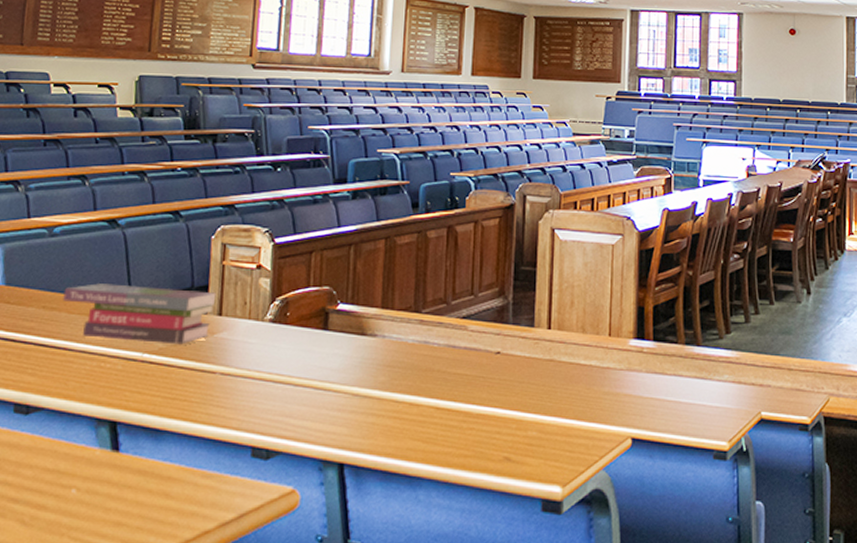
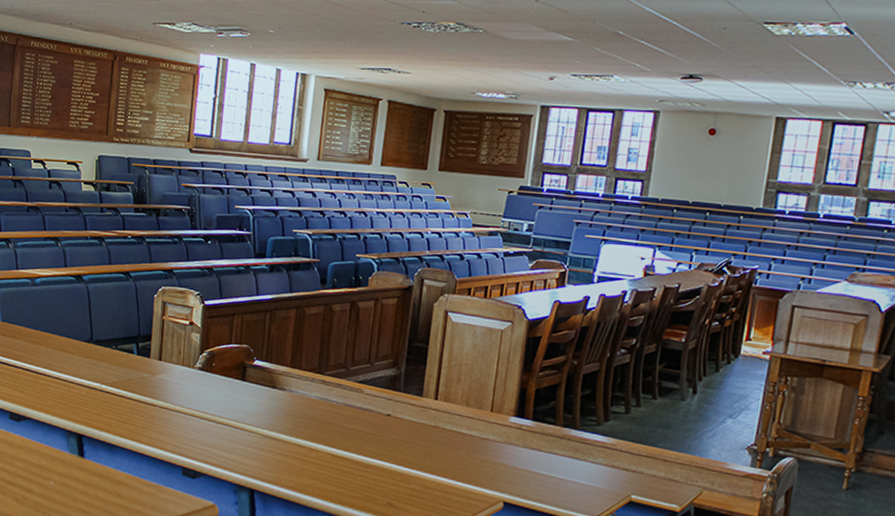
books: present [63,283,216,345] -> none [43,326,157,381]

